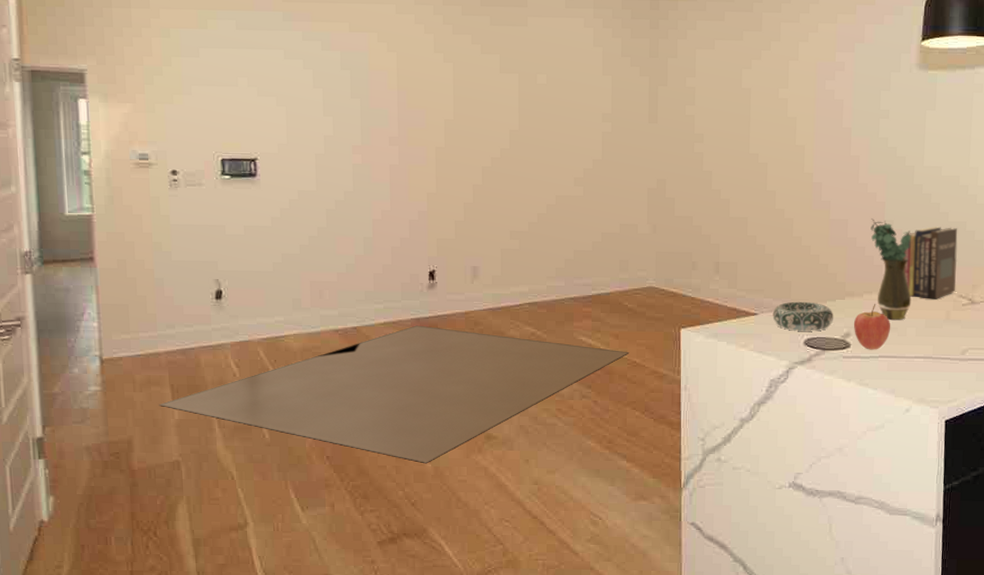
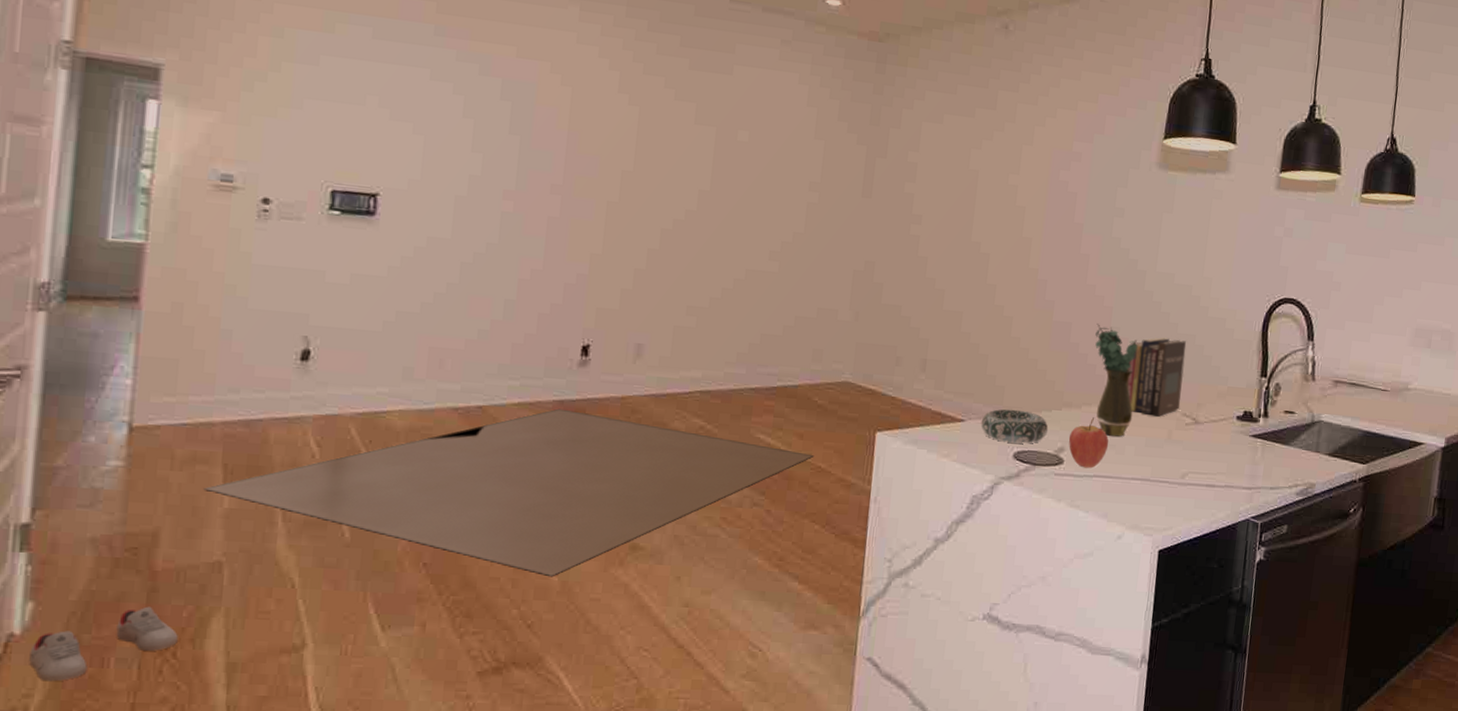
shoe: none [56,497,156,556] -> present [29,606,178,682]

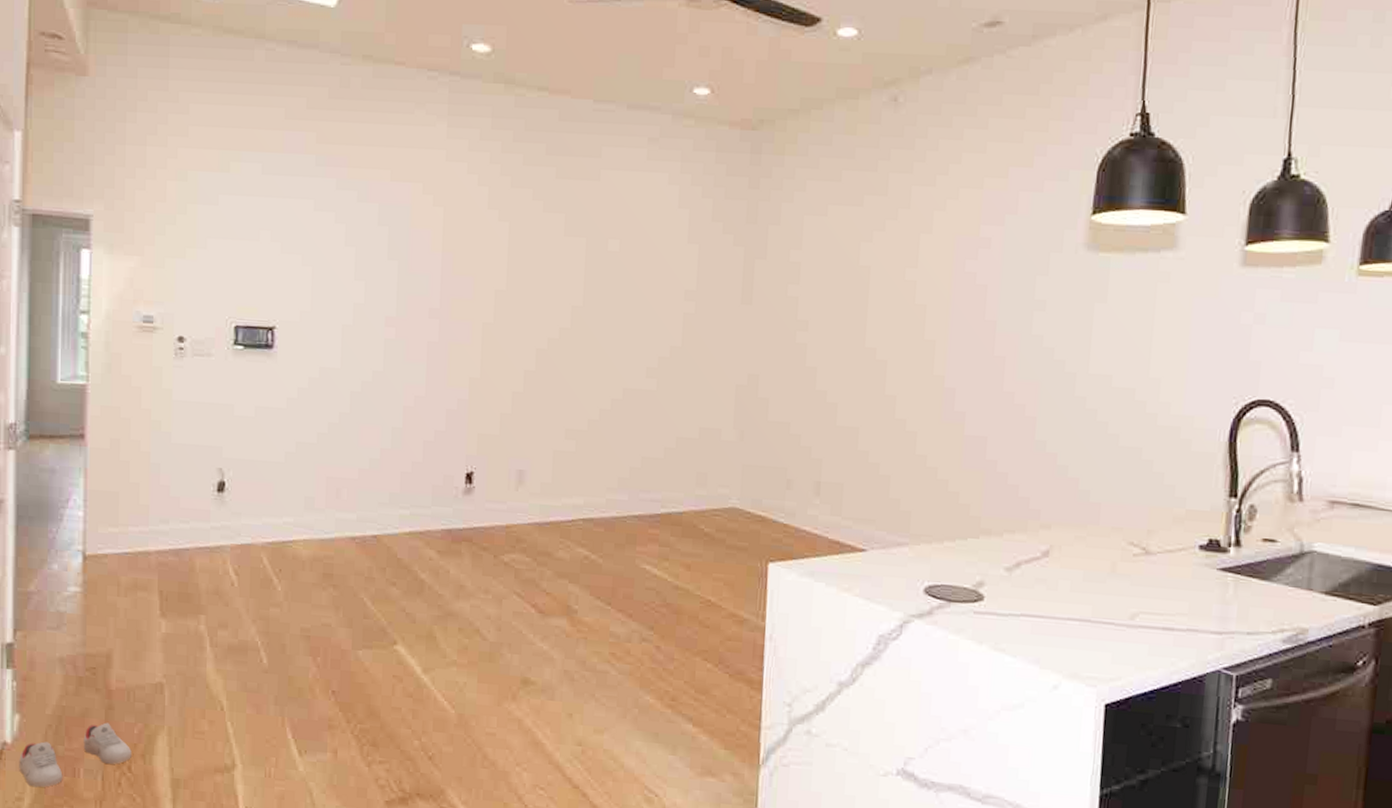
area rug: present [203,408,815,576] -> none [144,537,703,708]
decorative bowl: present [980,409,1049,444] -> none [885,537,965,577]
fruit: present [1068,417,1109,469] -> none [988,546,1038,606]
vase: present [1095,324,1138,437] -> none [1016,437,1069,569]
books: present [1127,337,1187,417] -> none [1058,451,1131,546]

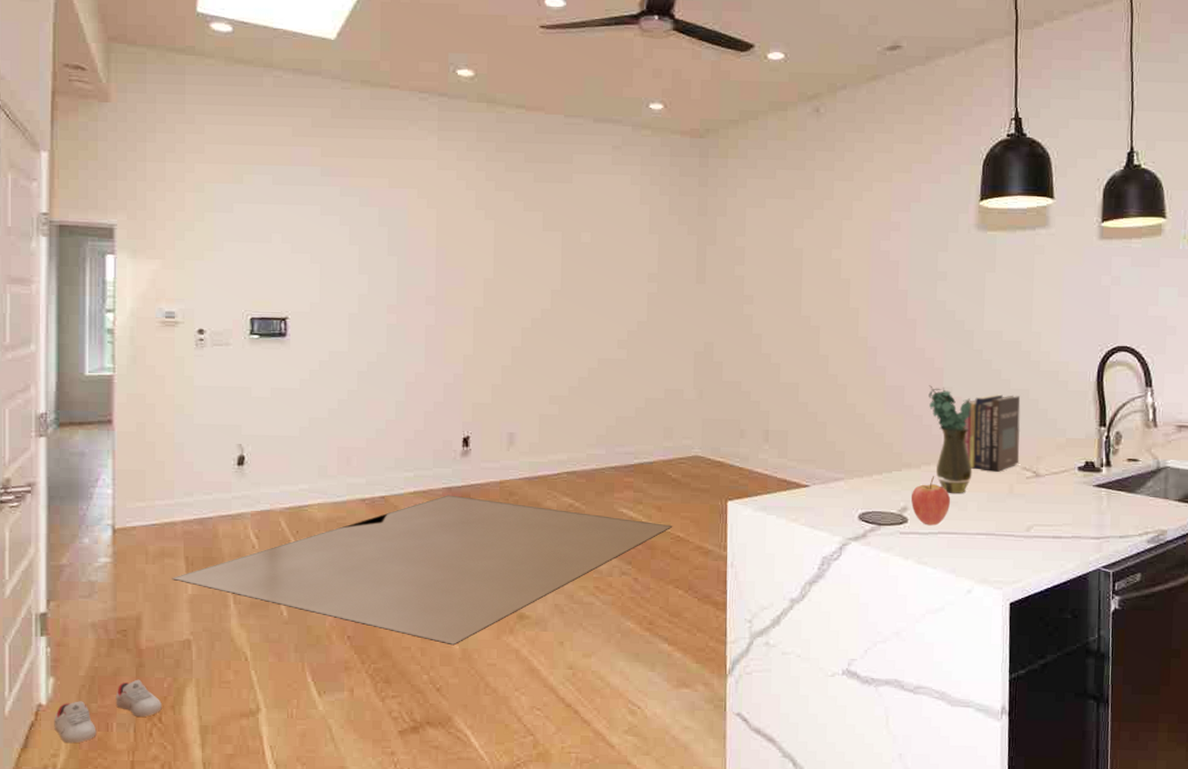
area rug: none [144,537,703,708] -> present [172,495,673,645]
fruit: none [988,546,1038,606] -> present [910,476,951,526]
vase: none [1016,437,1069,569] -> present [928,385,972,493]
books: none [1058,451,1131,546] -> present [963,394,1021,472]

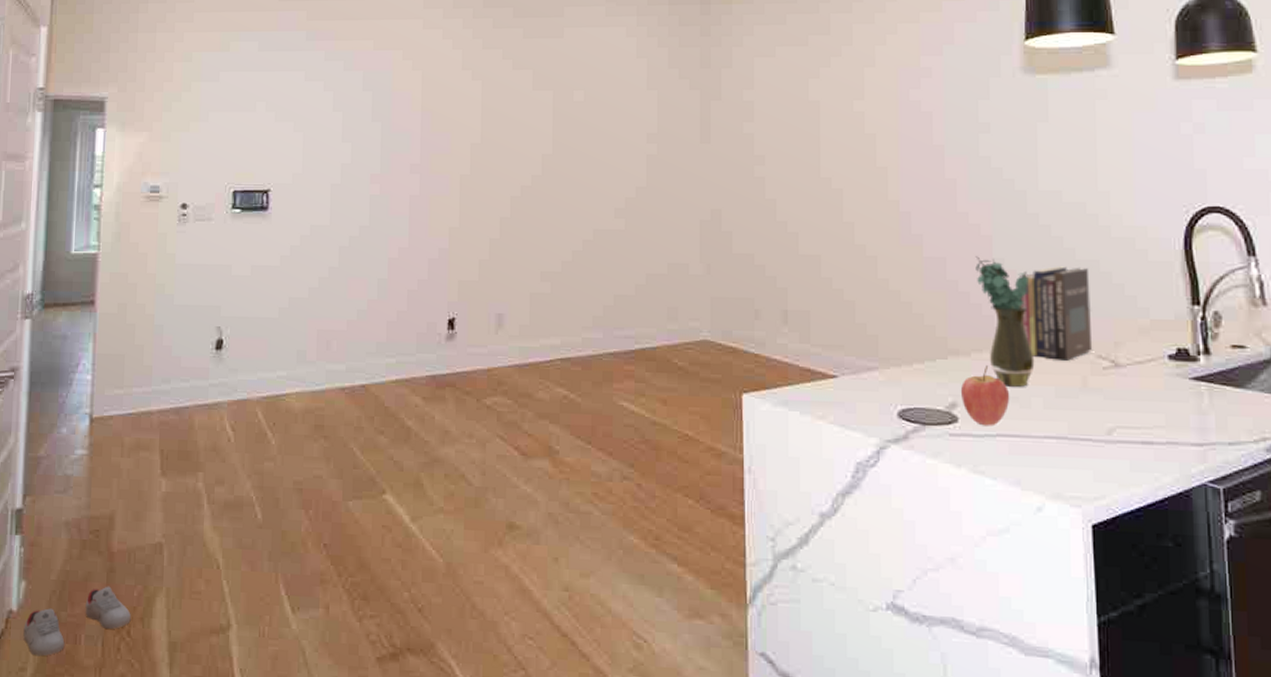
area rug: present [172,495,673,645] -> none [146,384,680,557]

